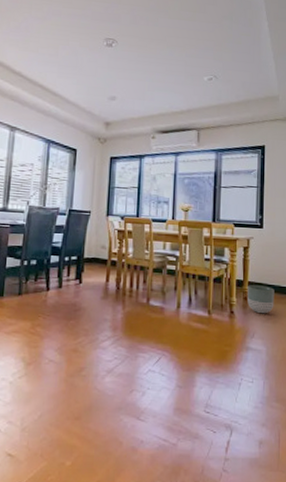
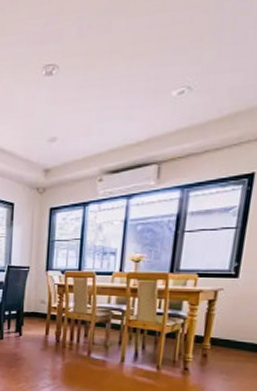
planter: present [247,285,274,314] -> none [207,341,246,373]

